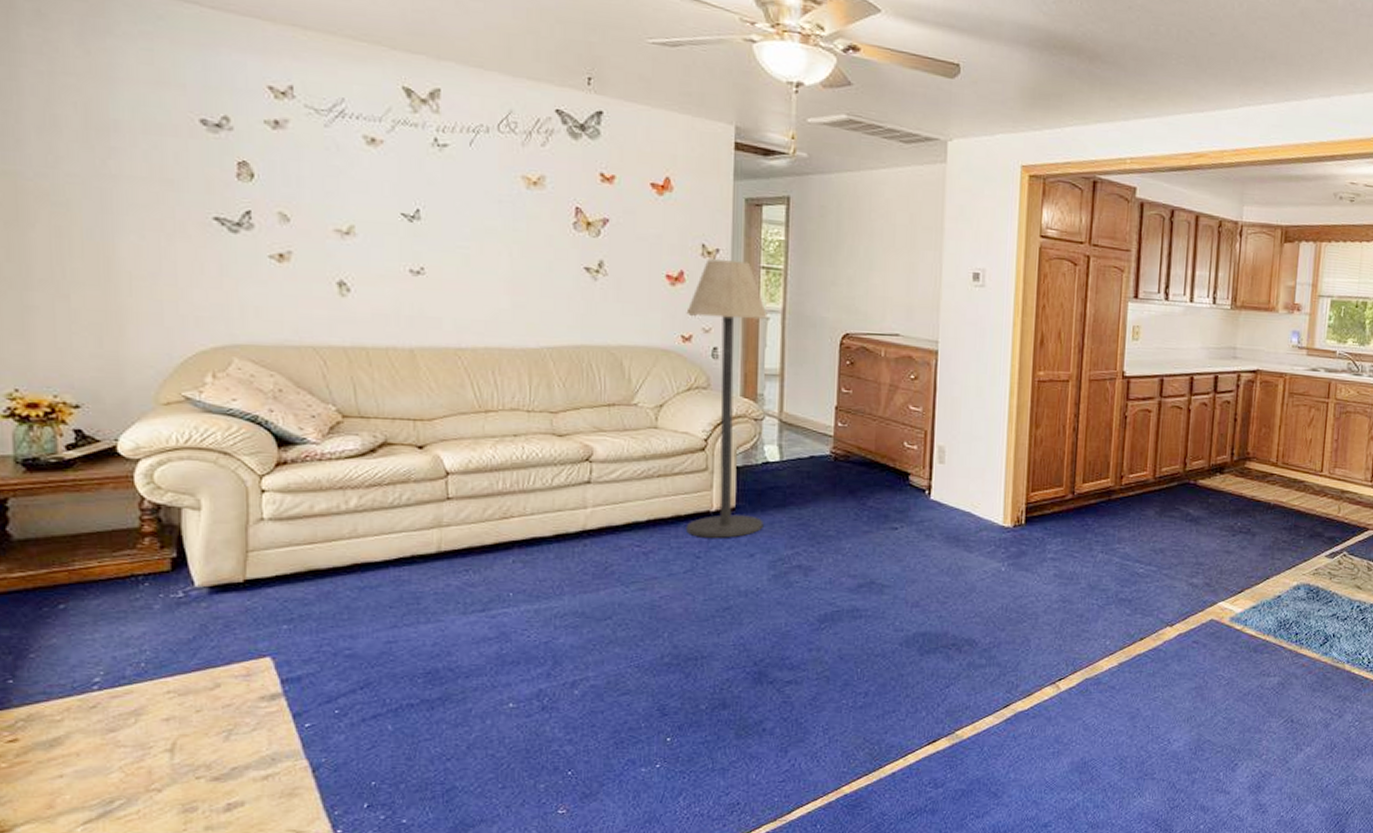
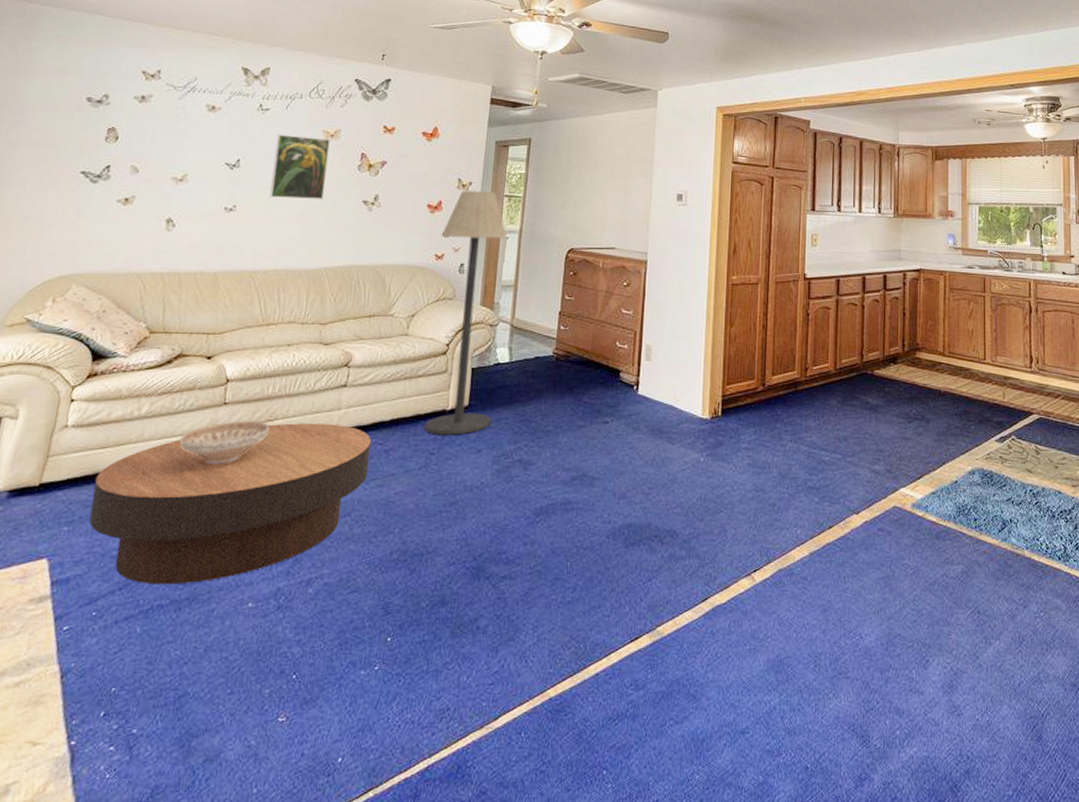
coffee table: none [309,521,627,685] -> present [89,423,372,585]
decorative bowl: none [402,518,505,565] -> present [180,421,270,465]
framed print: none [463,179,535,264] -> present [269,134,330,199]

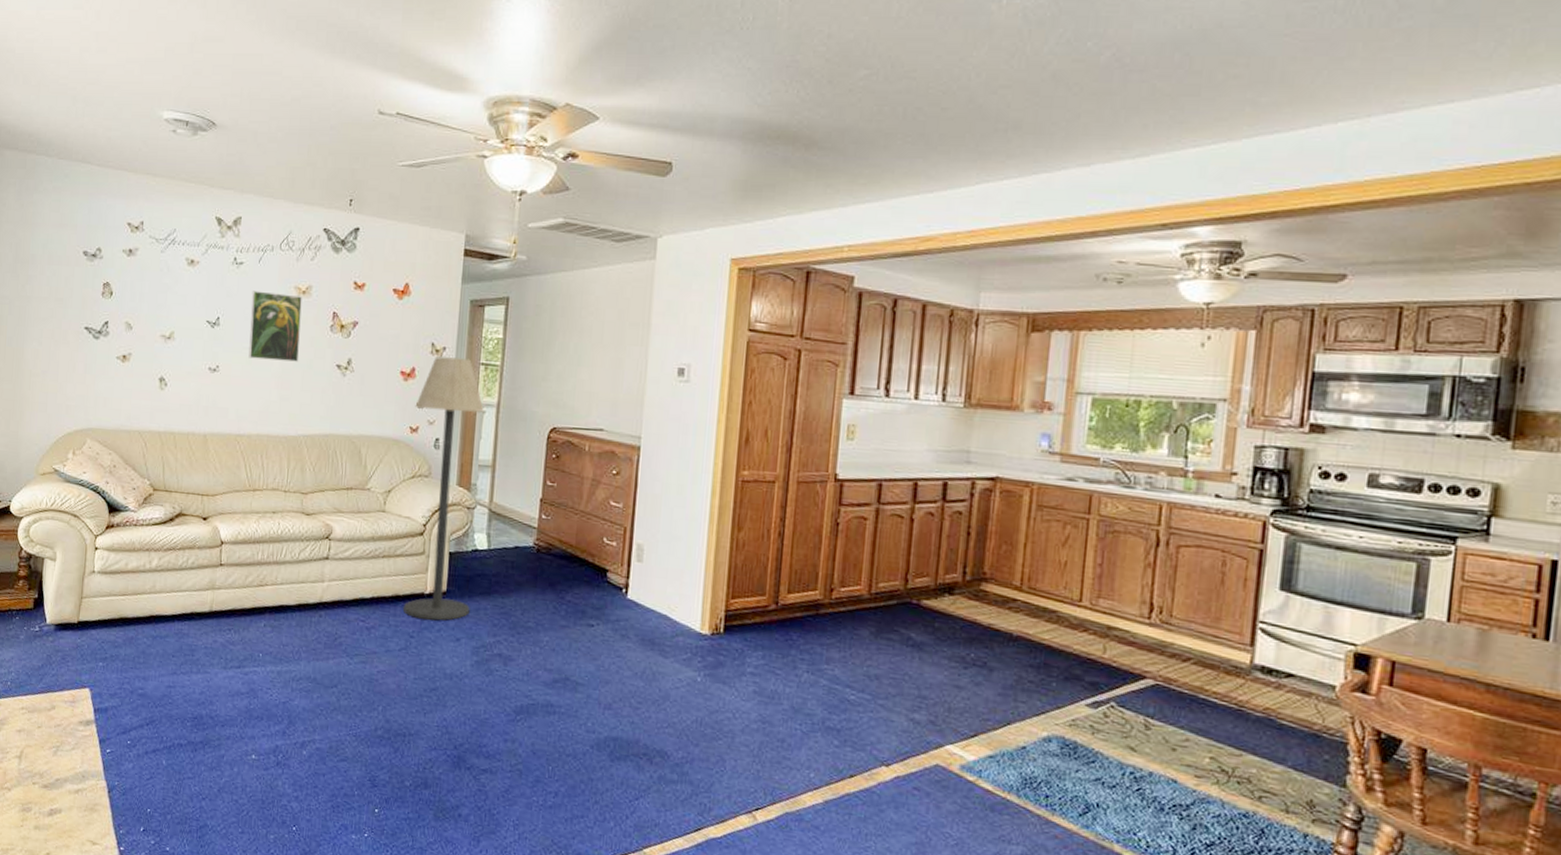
coffee table: present [89,423,372,585] -> none [118,589,354,729]
decorative bowl: present [180,421,270,465] -> none [186,582,261,623]

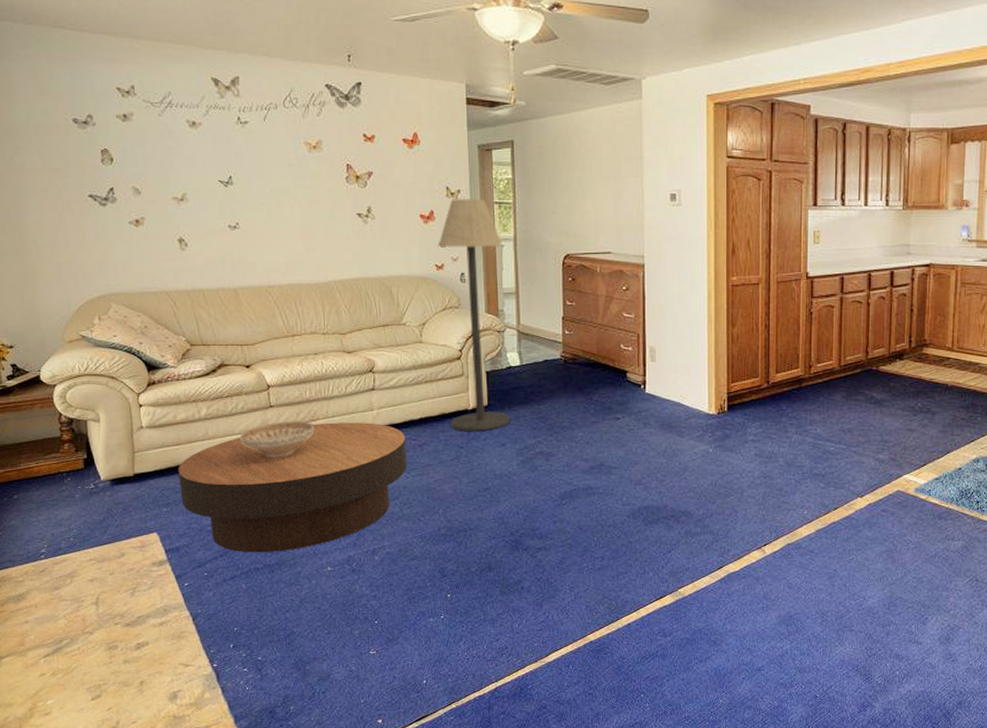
coffee table: none [118,589,354,729] -> present [178,422,407,553]
decorative bowl: none [186,582,261,623] -> present [240,421,314,459]
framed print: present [248,290,302,362] -> none [261,148,319,214]

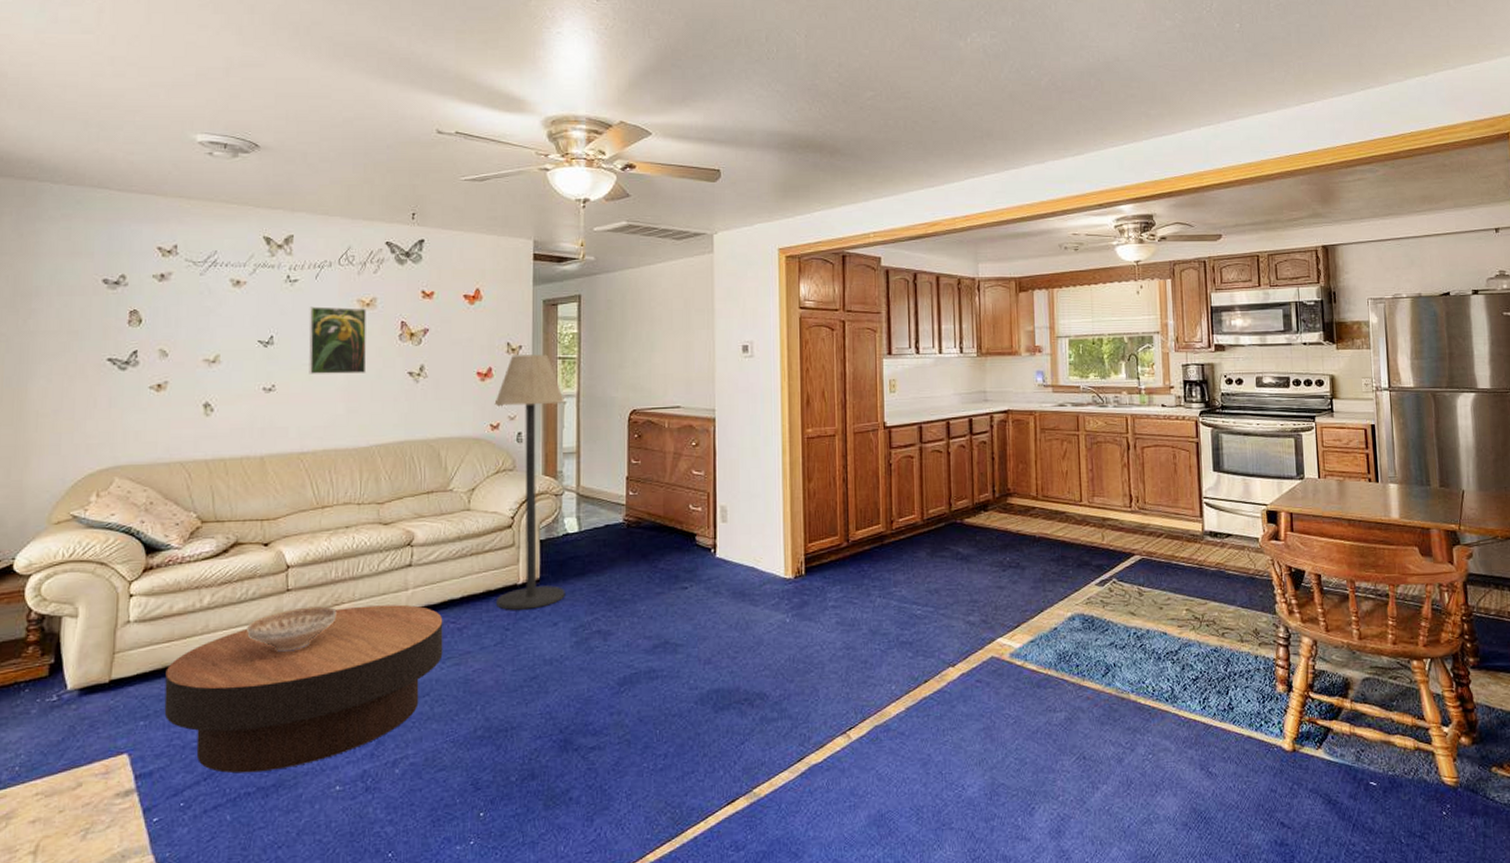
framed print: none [261,148,319,214] -> present [309,306,367,374]

